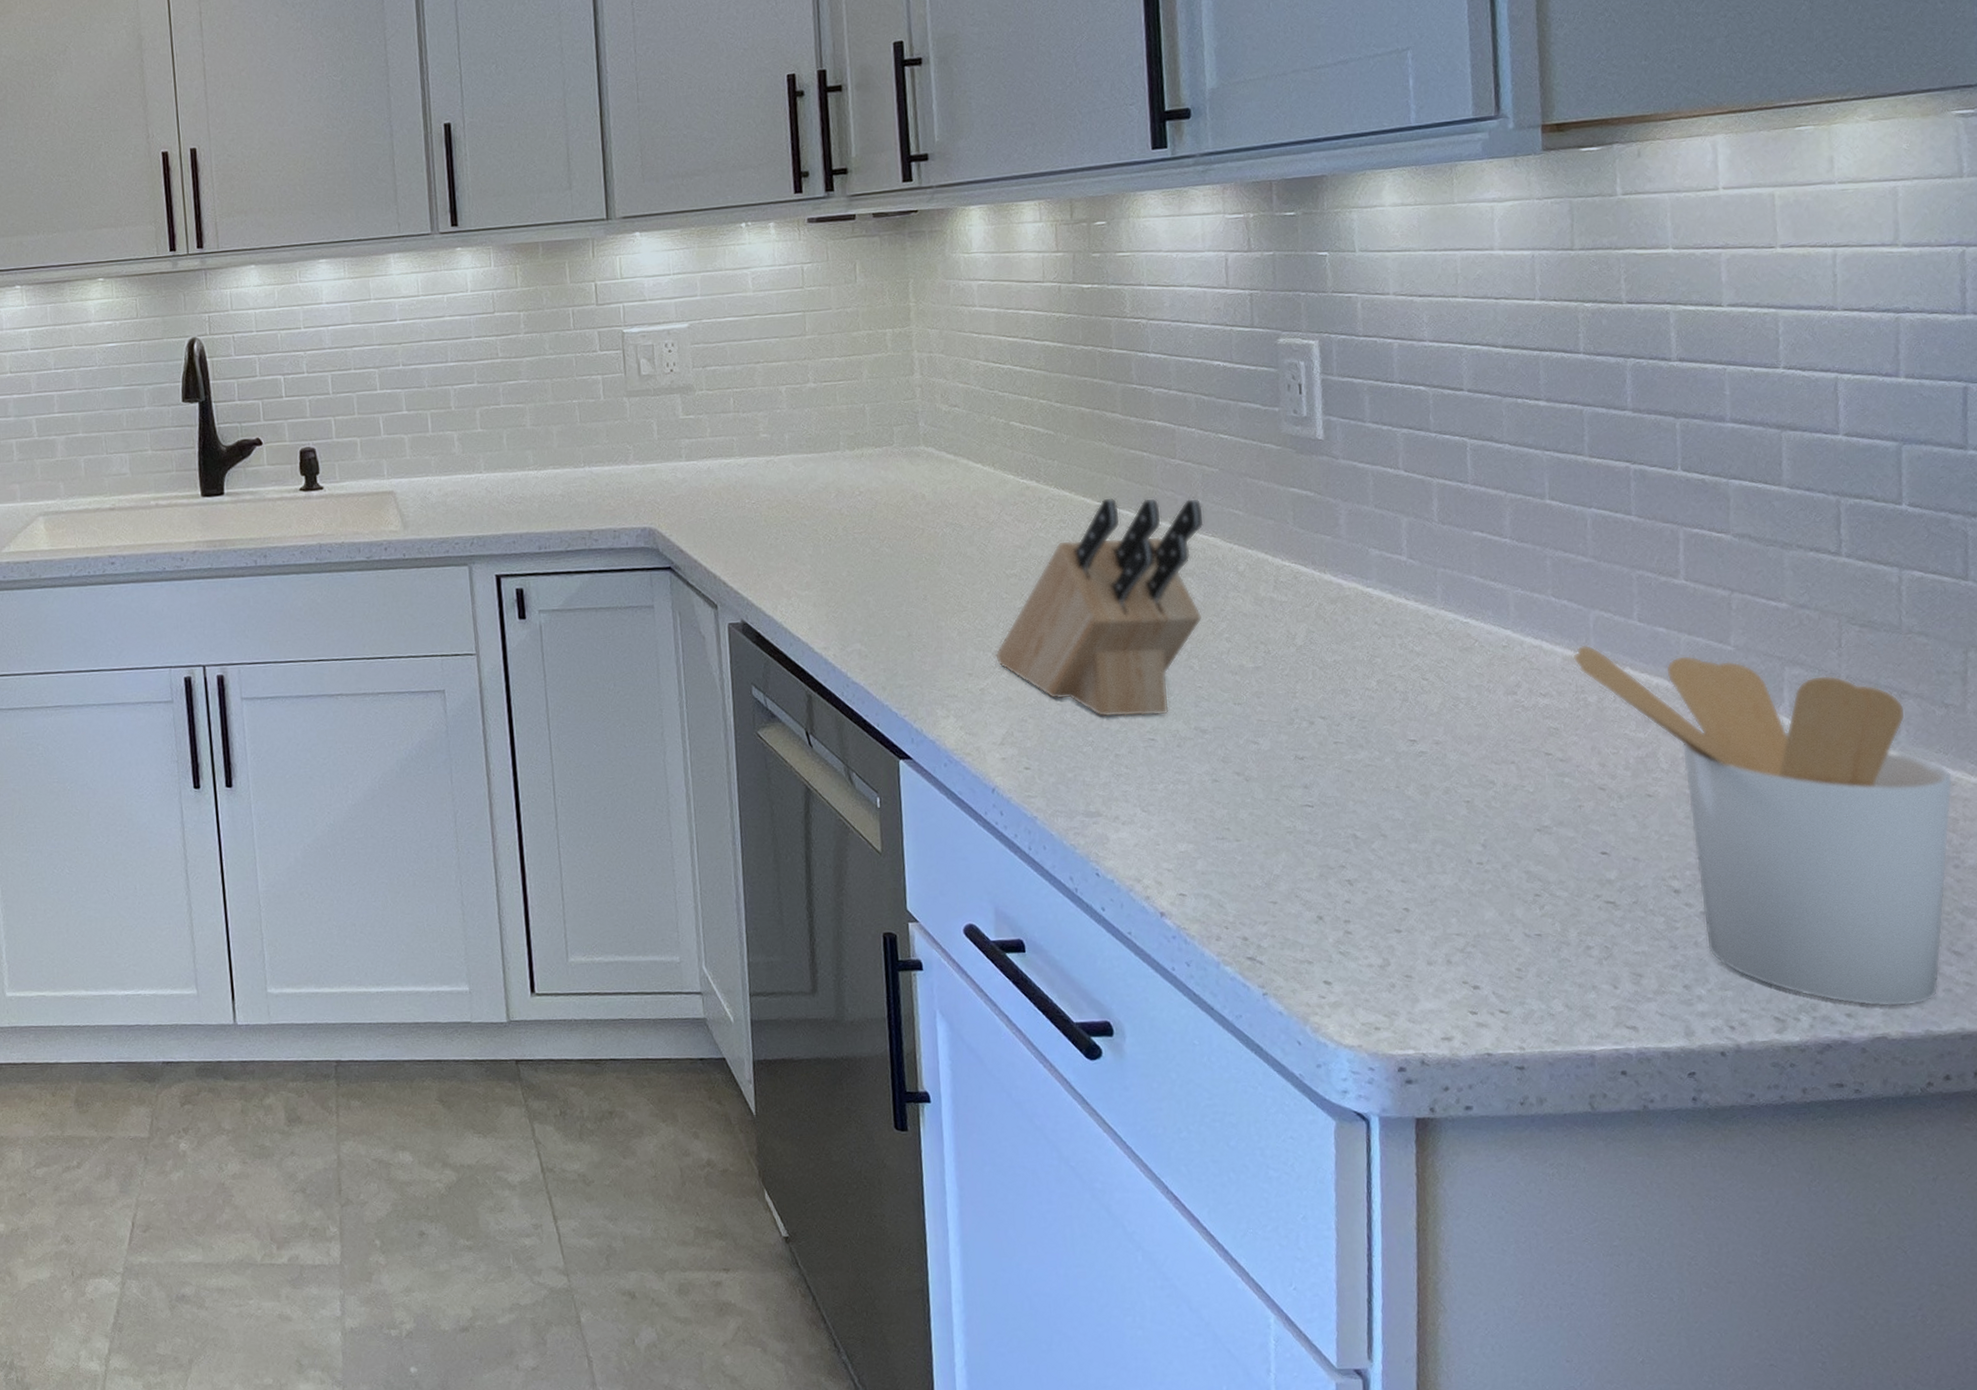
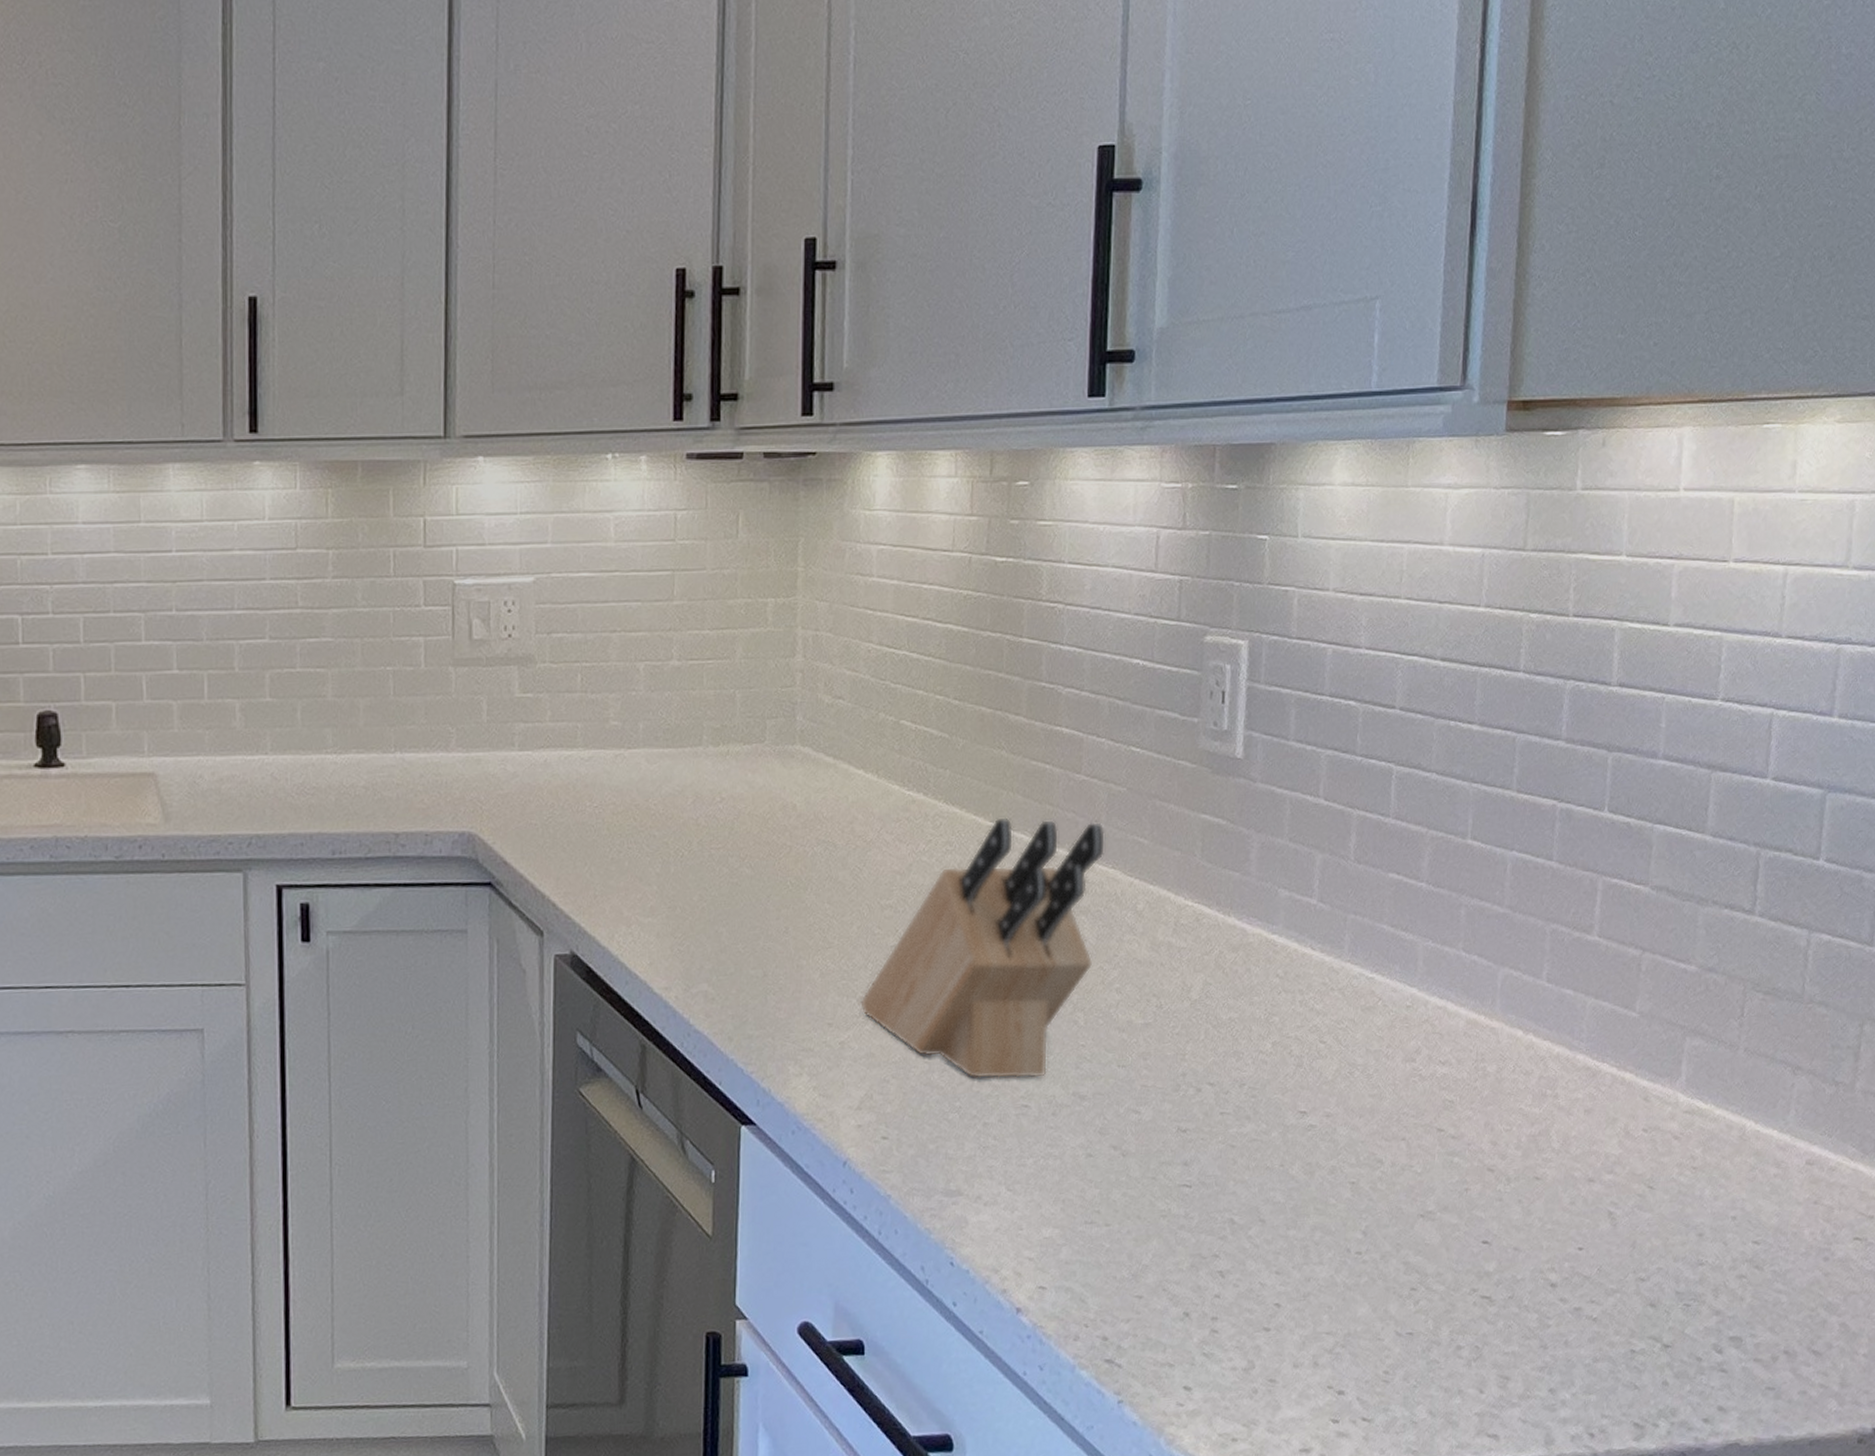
utensil holder: present [1573,644,1953,1007] -> none [1476,1006,1834,1411]

